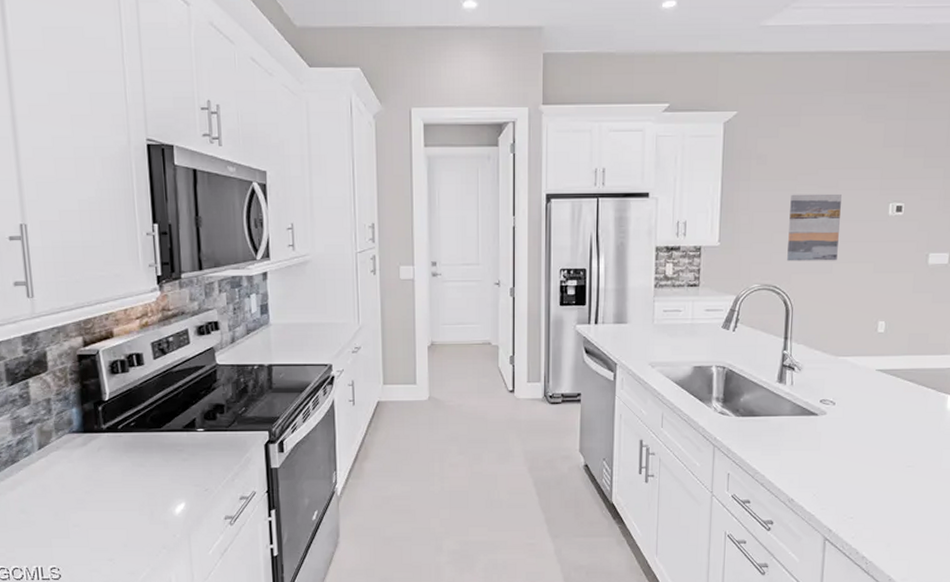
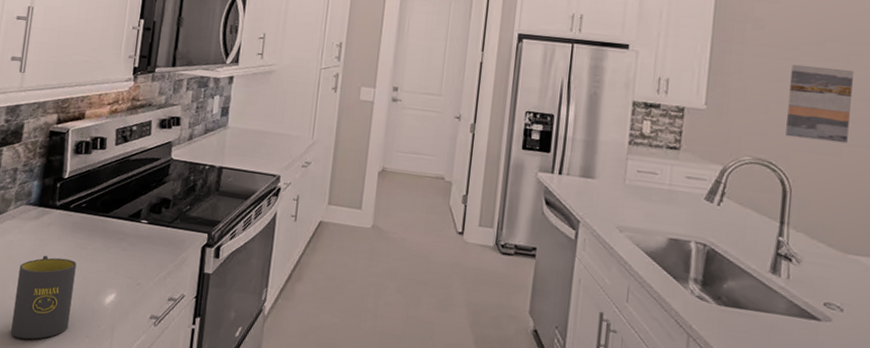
mug: none [76,479,143,561] -> present [11,255,77,339]

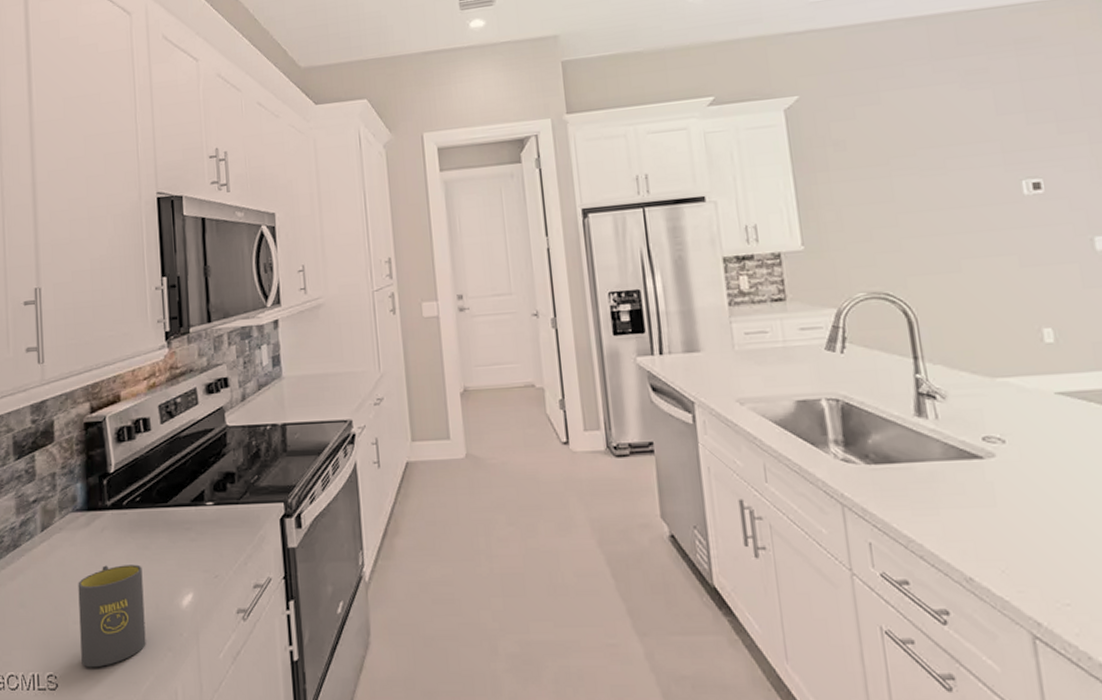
wall art: present [786,64,853,144] -> none [886,175,965,262]

